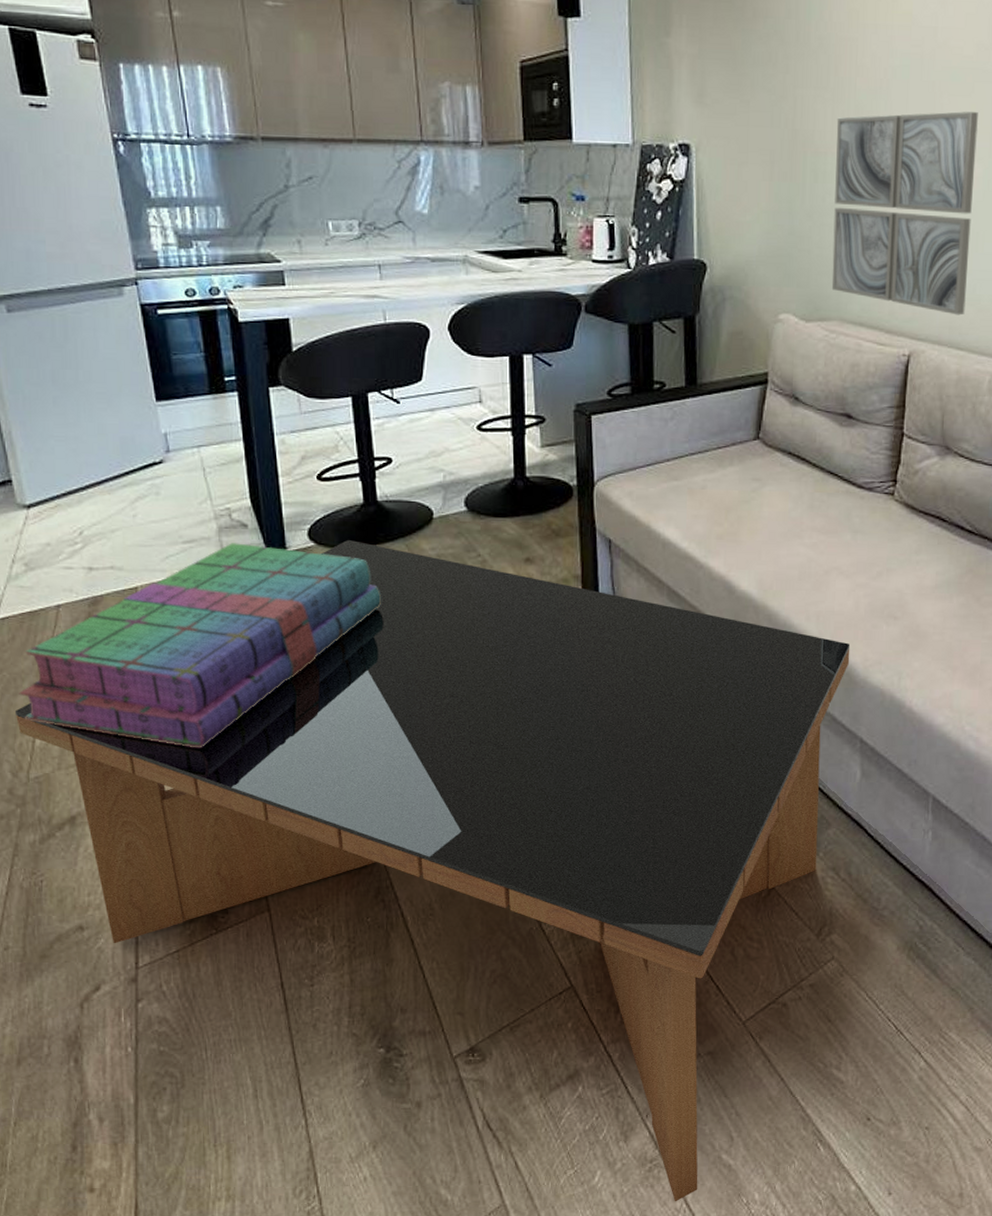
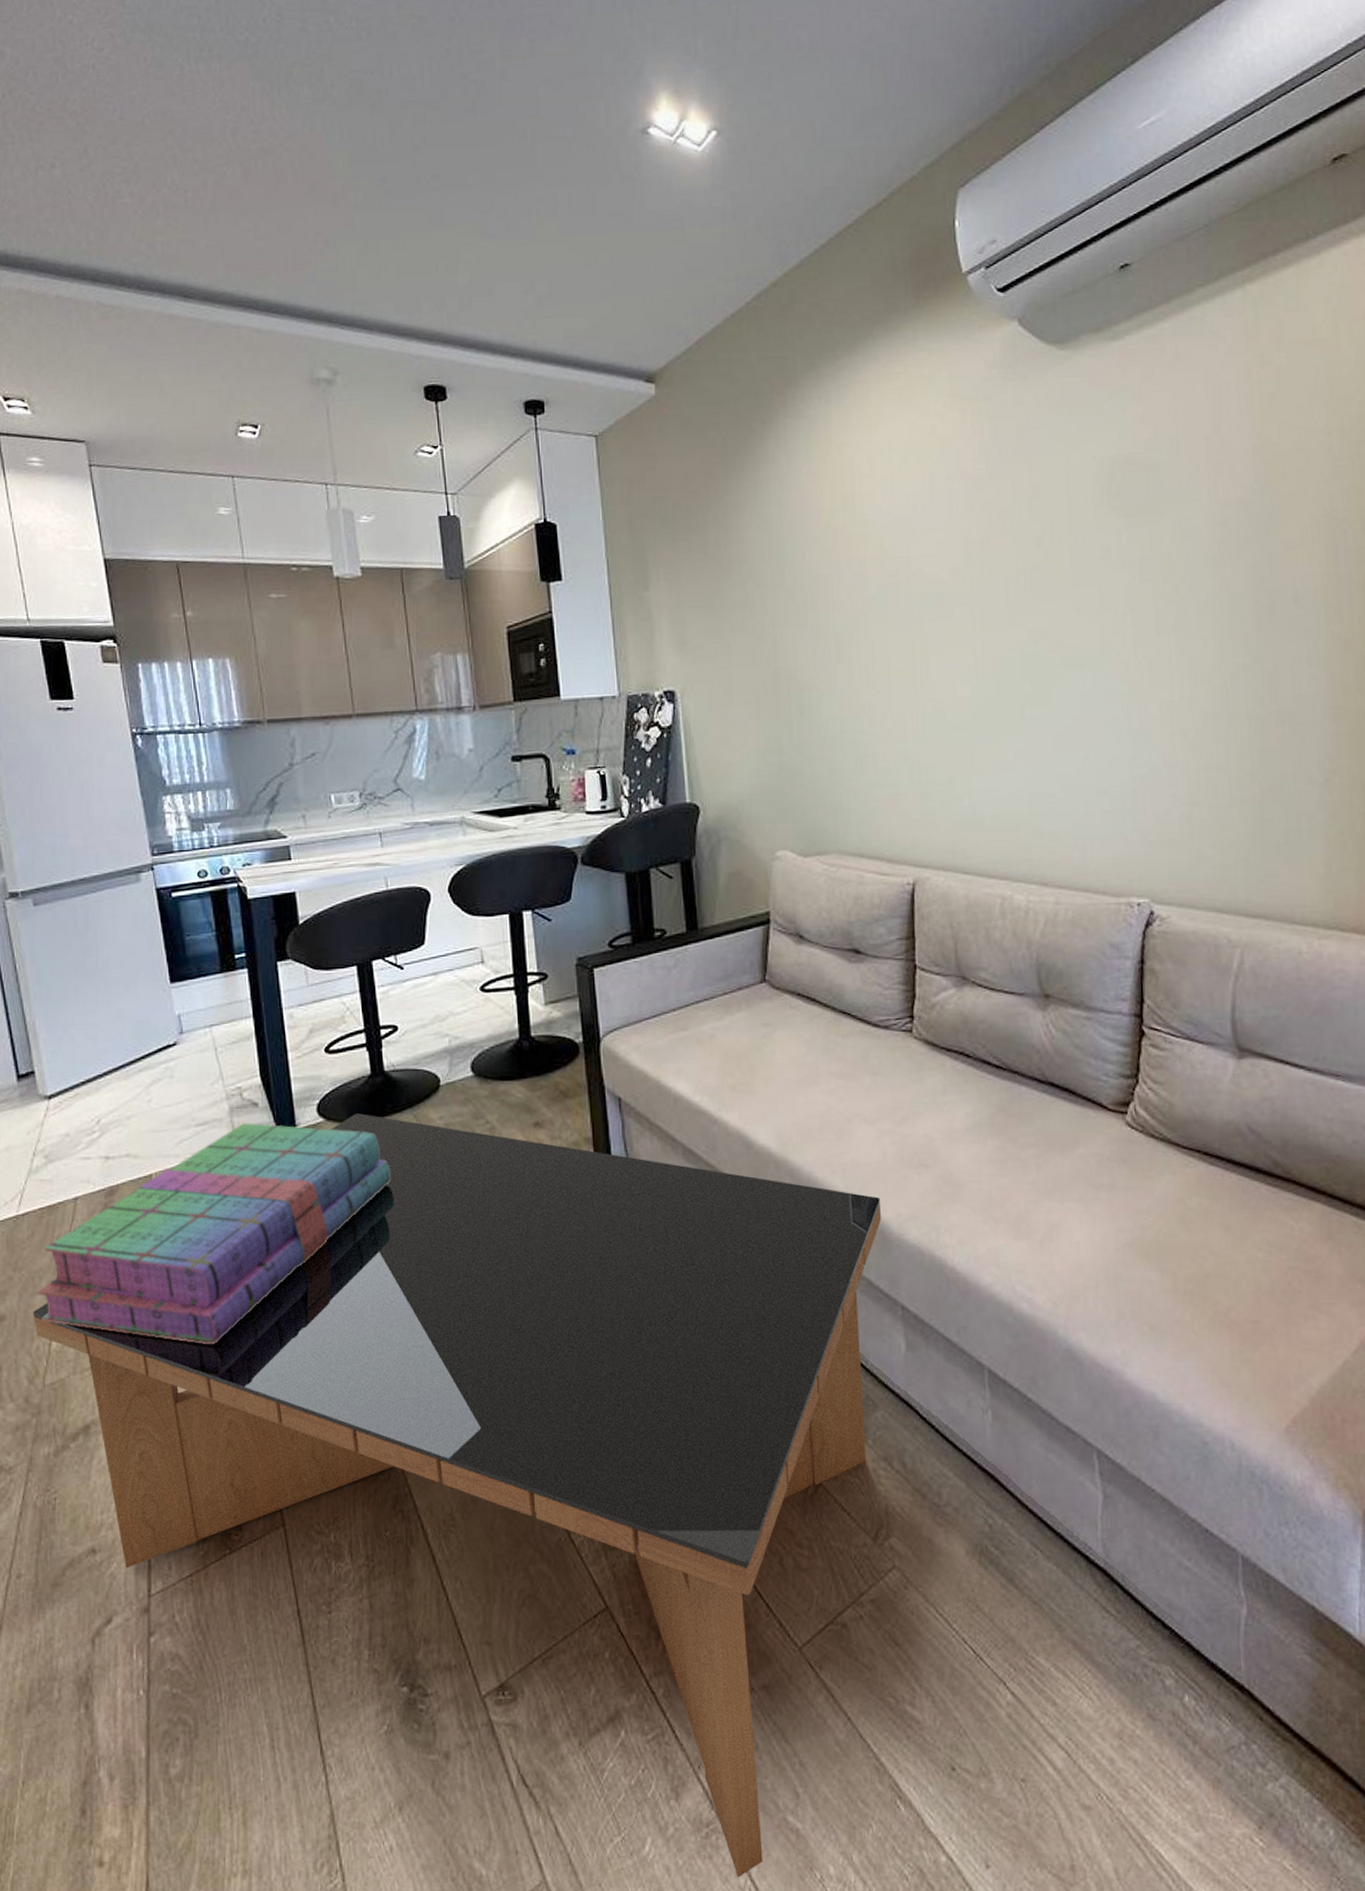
wall art: present [831,111,978,315] -> none [818,634,967,839]

